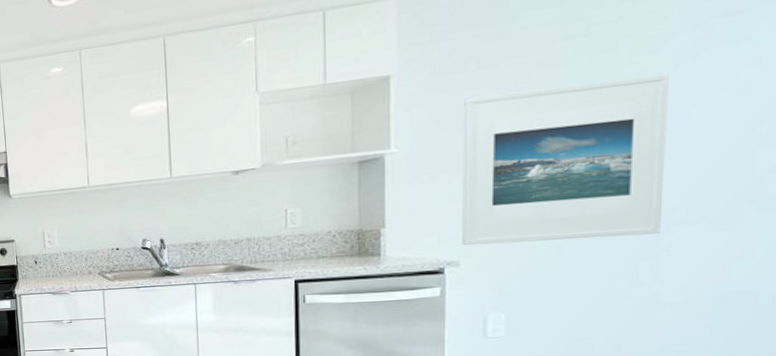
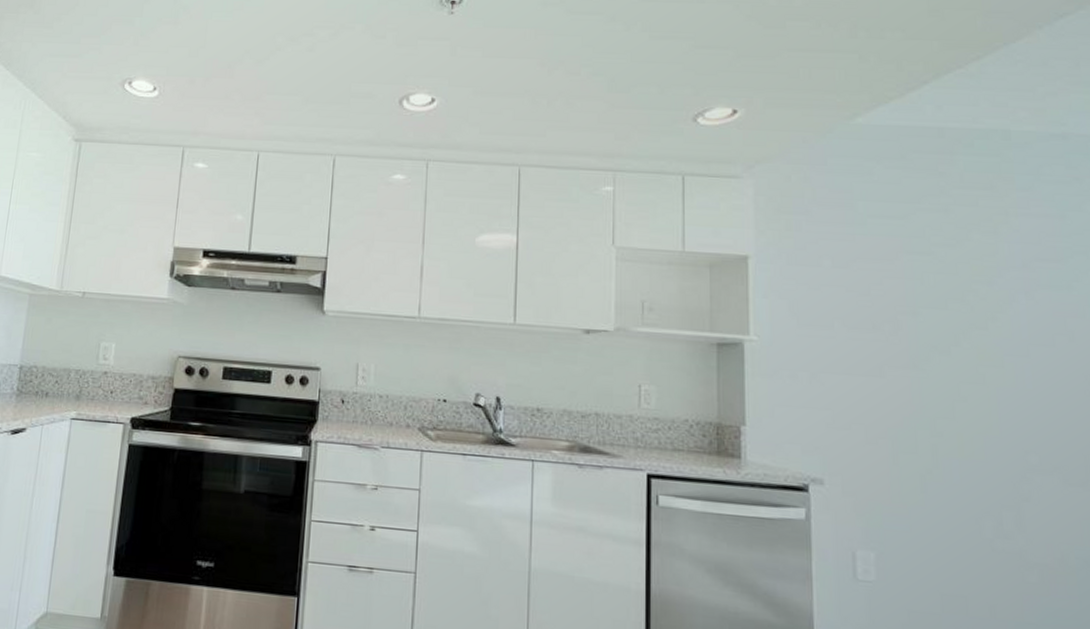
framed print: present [462,73,669,246] -> none [821,295,1018,479]

